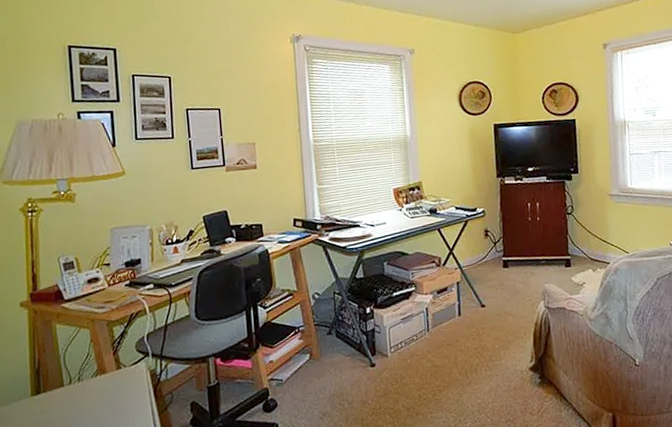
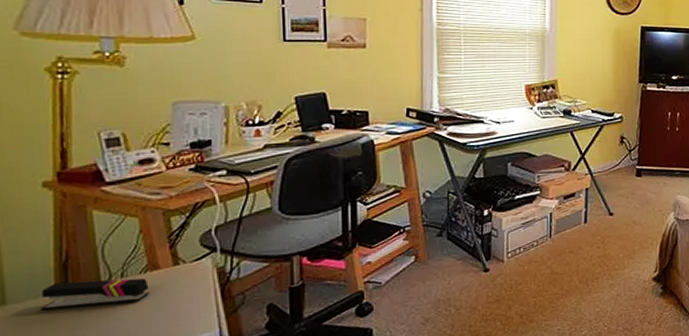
stapler: none [22,381,100,412] -> present [41,278,149,311]

